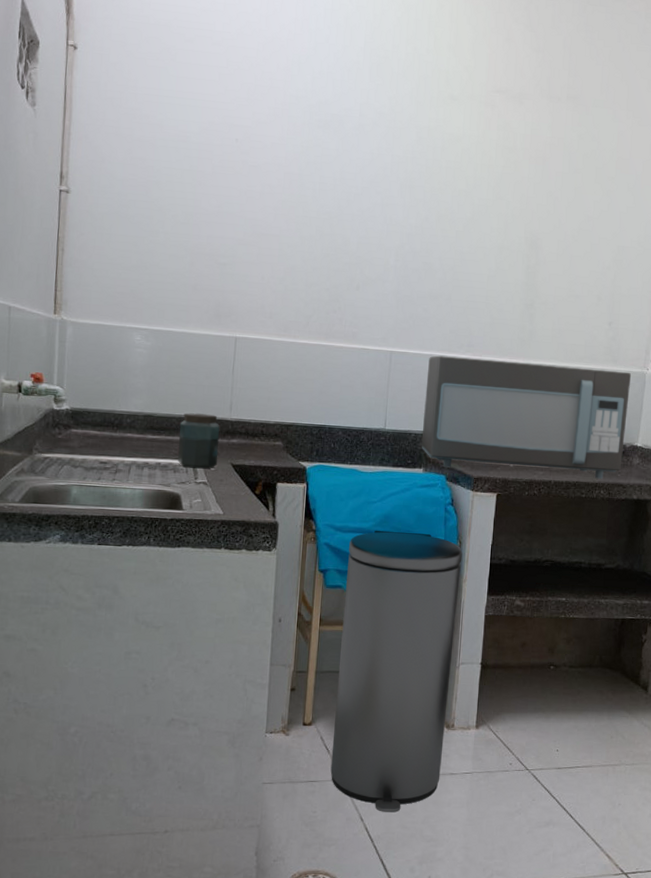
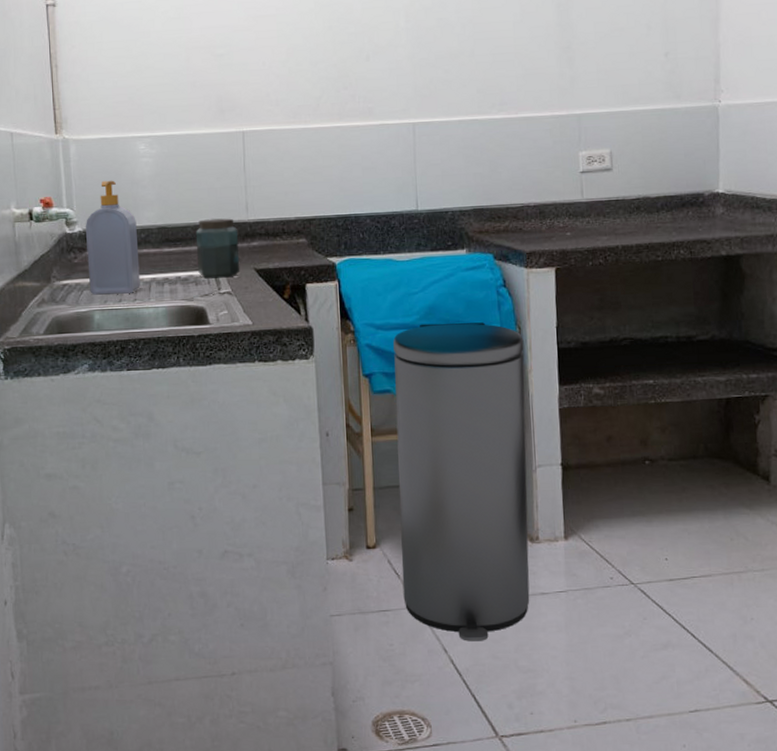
soap bottle: none [70,364,124,473] -> present [86,180,140,295]
microwave: present [421,355,632,479] -> none [457,108,702,245]

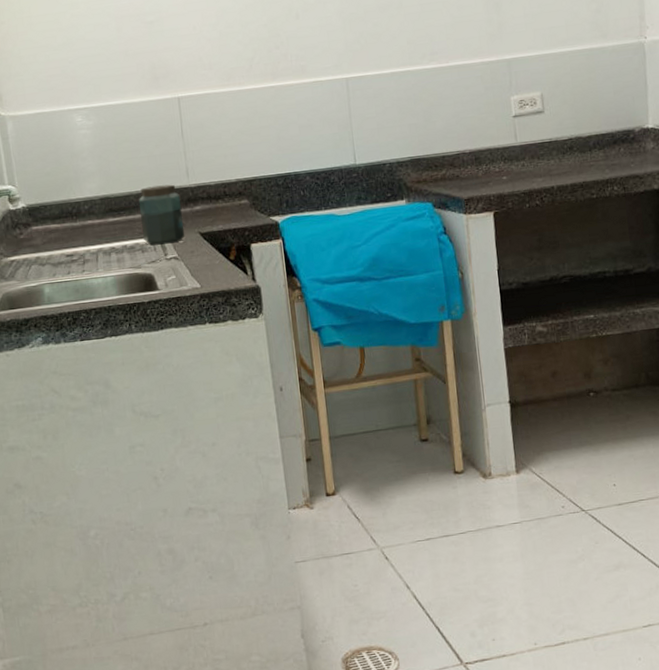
soap bottle: present [86,180,140,295] -> none [28,154,88,269]
pedal bin: present [393,322,530,641] -> none [339,270,486,577]

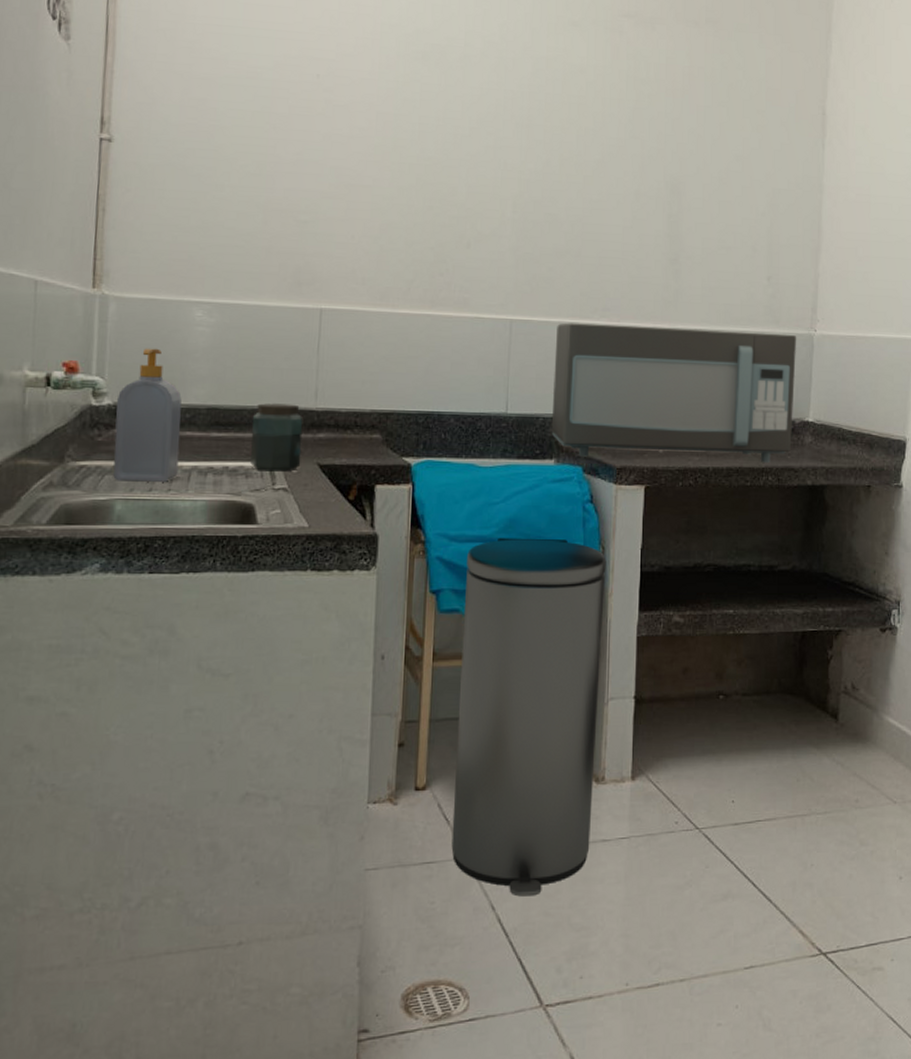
soap bottle: none [28,154,88,269] -> present [113,348,182,482]
pedal bin: none [339,270,486,577] -> present [451,537,607,897]
microwave: none [390,46,634,194] -> present [551,323,797,463]

